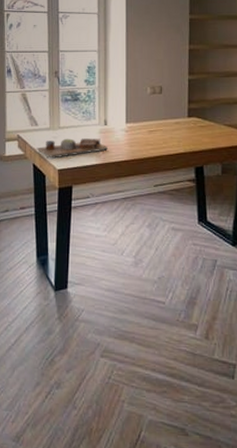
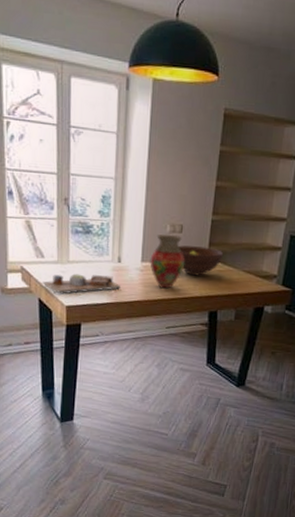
vase: none [134,96,167,147] -> present [150,233,185,289]
fruit bowl: none [160,105,204,133] -> present [179,245,224,276]

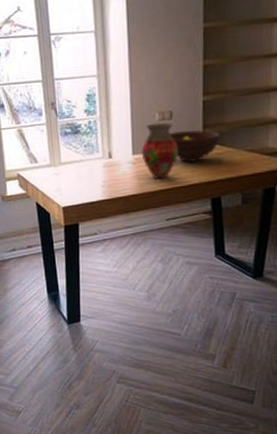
cutting board: present [41,273,120,294] -> none [37,173,114,196]

